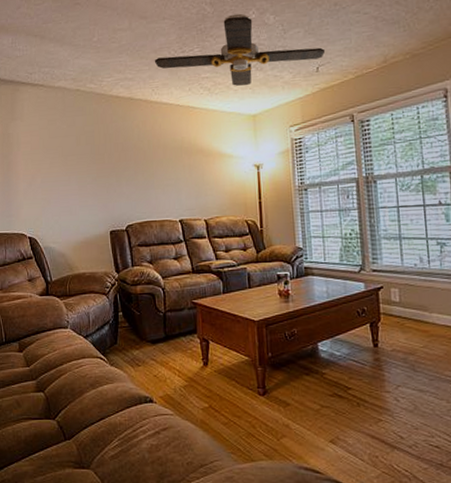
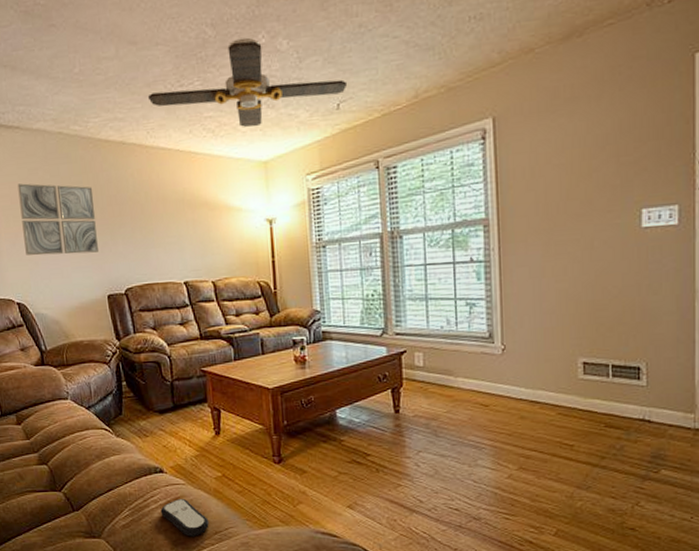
wall art: none [38,132,105,195] -> present [17,183,100,256]
remote control: none [148,429,195,469] -> present [160,498,209,537]

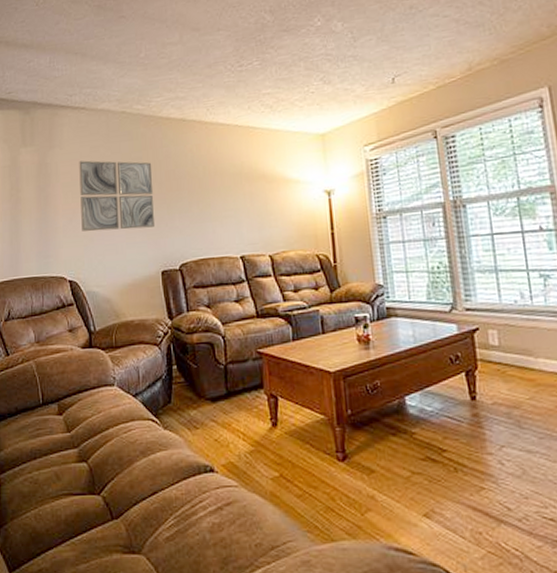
ceiling fan: present [147,37,348,127] -> none [208,21,402,102]
remote control: present [160,498,209,537] -> none [209,503,265,553]

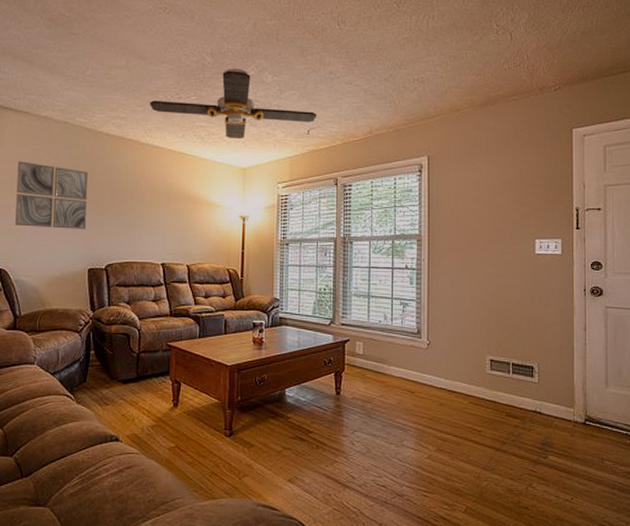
ceiling fan: none [208,21,402,102] -> present [149,68,317,140]

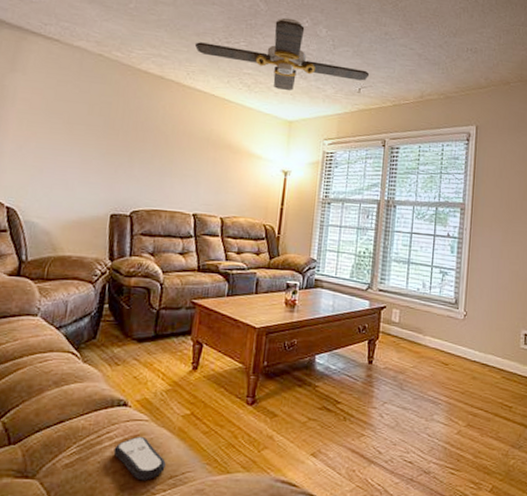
wall art: present [15,161,89,229] -> none [31,91,121,171]
remote control: none [111,467,157,507] -> present [113,436,166,481]

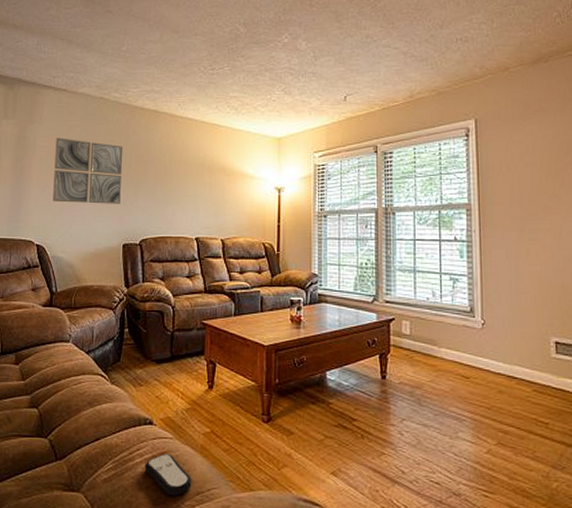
wall art: none [31,91,121,171] -> present [53,138,124,204]
ceiling fan: present [194,17,370,91] -> none [182,36,354,109]

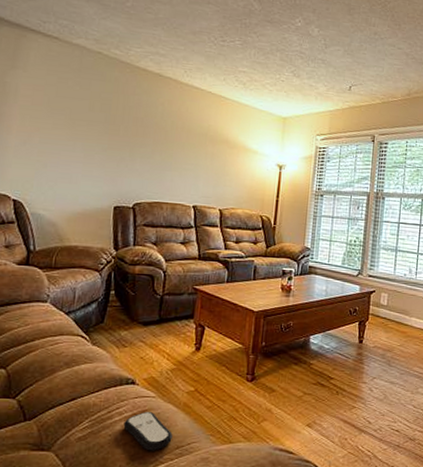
wall art: present [53,138,124,204] -> none [35,88,121,165]

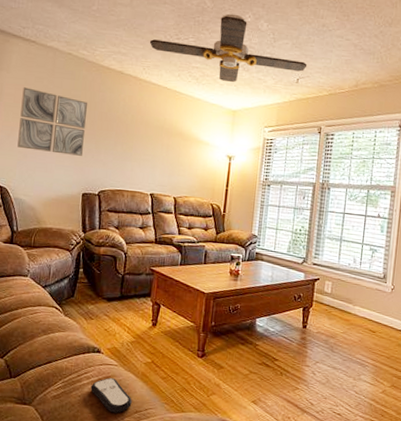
wall art: none [35,88,121,165] -> present [17,87,88,156]
ceiling fan: none [191,17,360,89] -> present [149,13,308,83]

